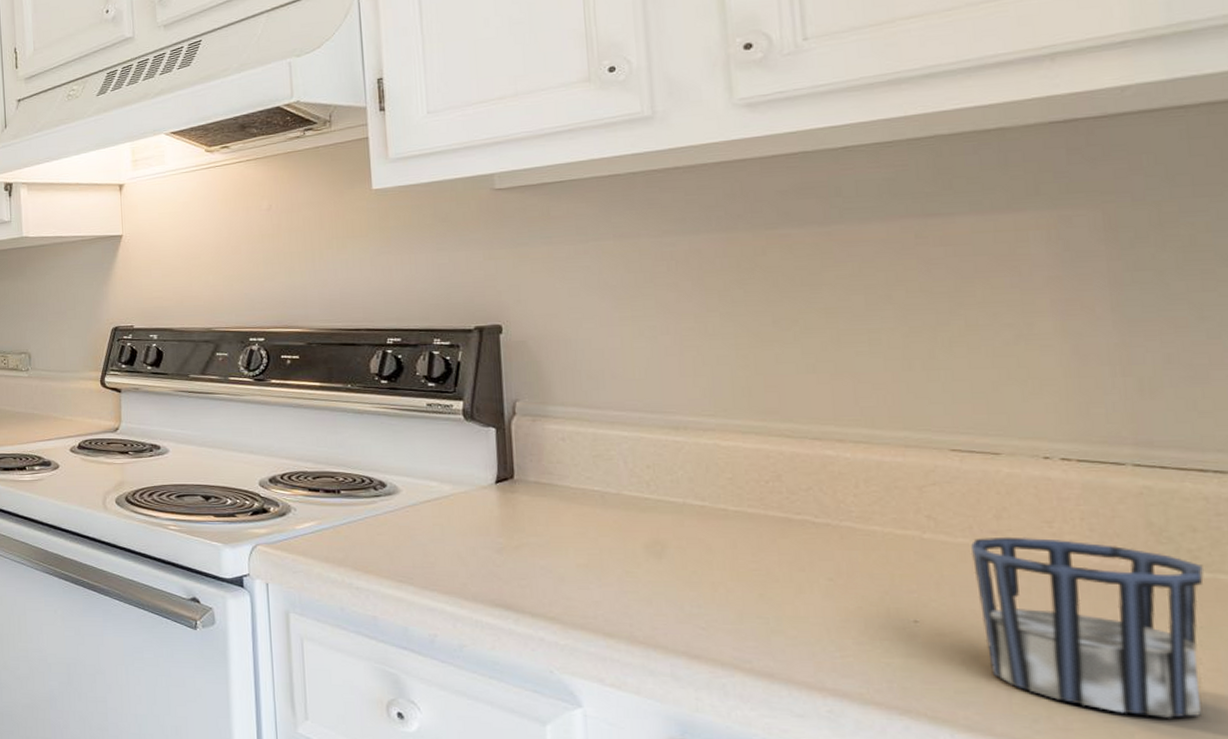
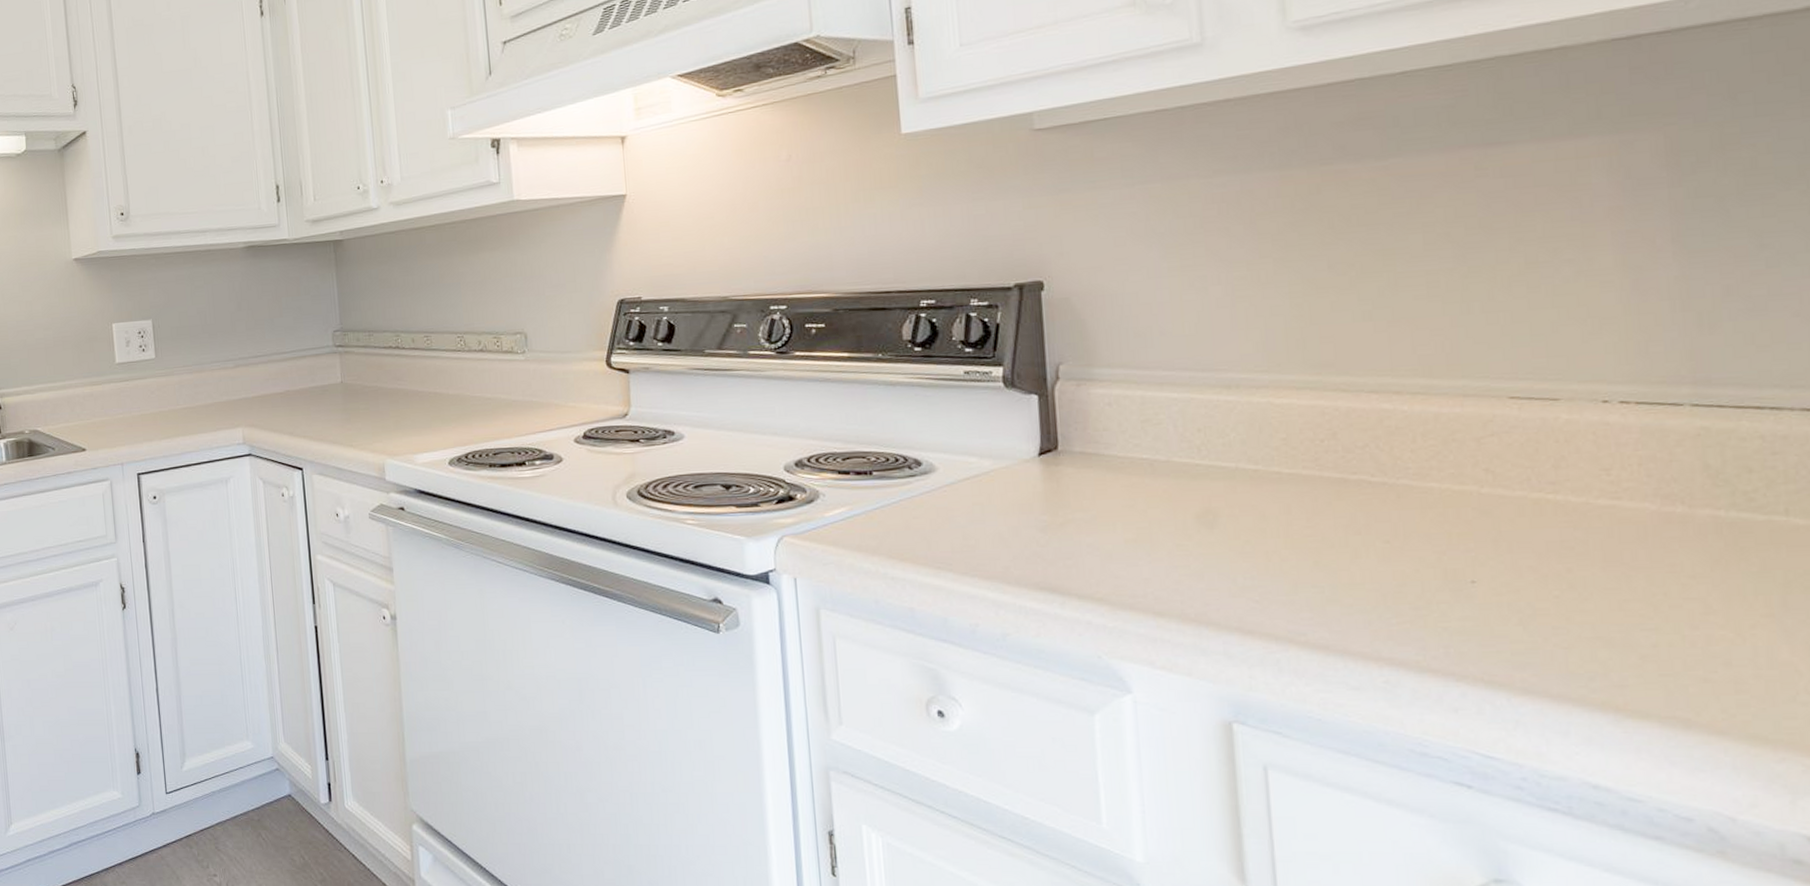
cup: present [971,536,1204,718] -> none [1529,486,1759,668]

